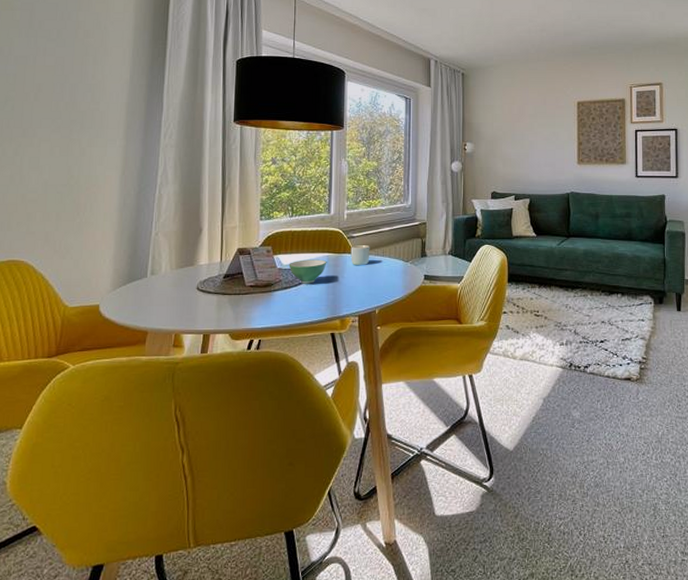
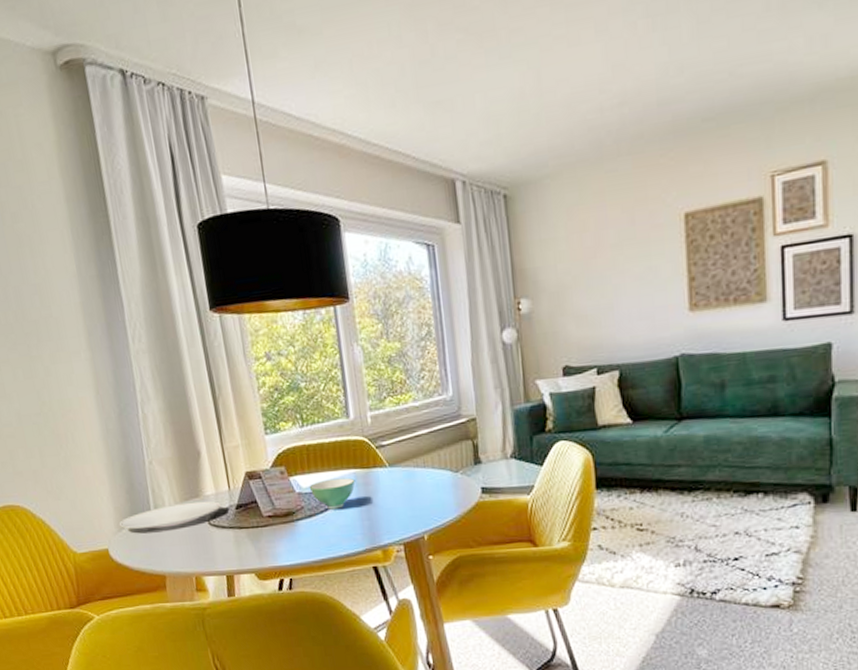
plate: none [115,269,211,290] -> present [118,501,221,530]
cup: present [350,245,370,266] -> none [381,455,408,482]

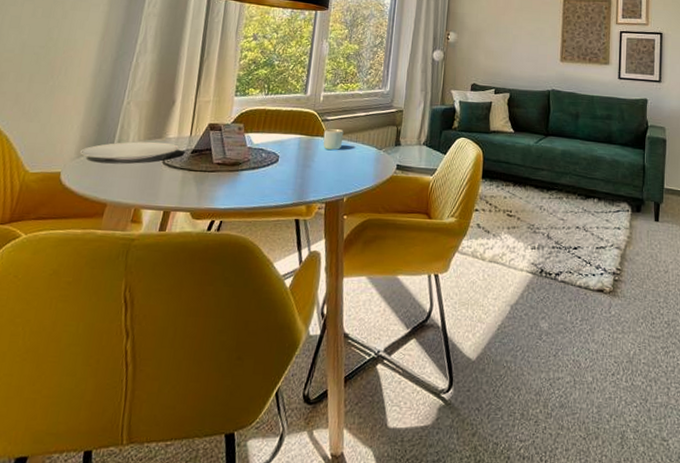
bowl: present [309,477,356,510] -> none [259,140,299,166]
cup: none [381,455,408,482] -> present [323,129,344,151]

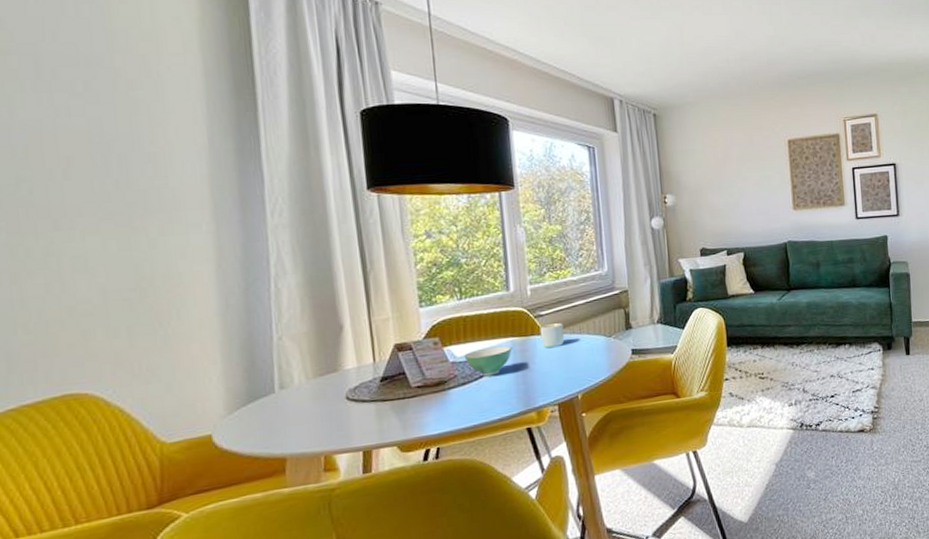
plate: present [79,141,179,161] -> none [230,375,363,411]
bowl: none [259,140,299,166] -> present [464,345,513,377]

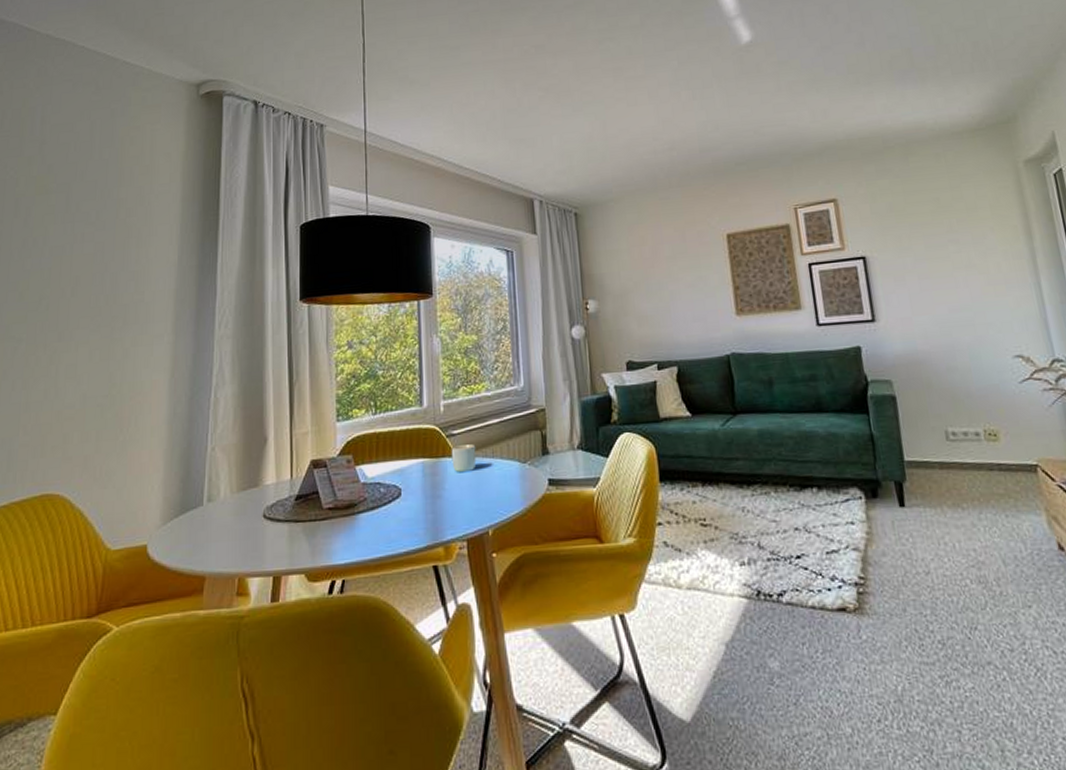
bowl: present [464,345,513,377] -> none [375,467,423,502]

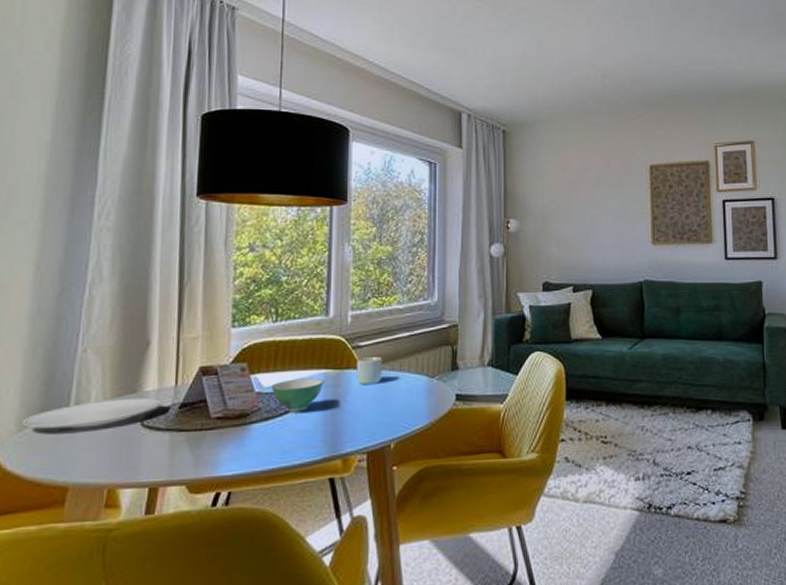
plate: none [165,491,279,523] -> present [21,397,161,430]
bowl: none [375,467,423,502] -> present [271,378,324,412]

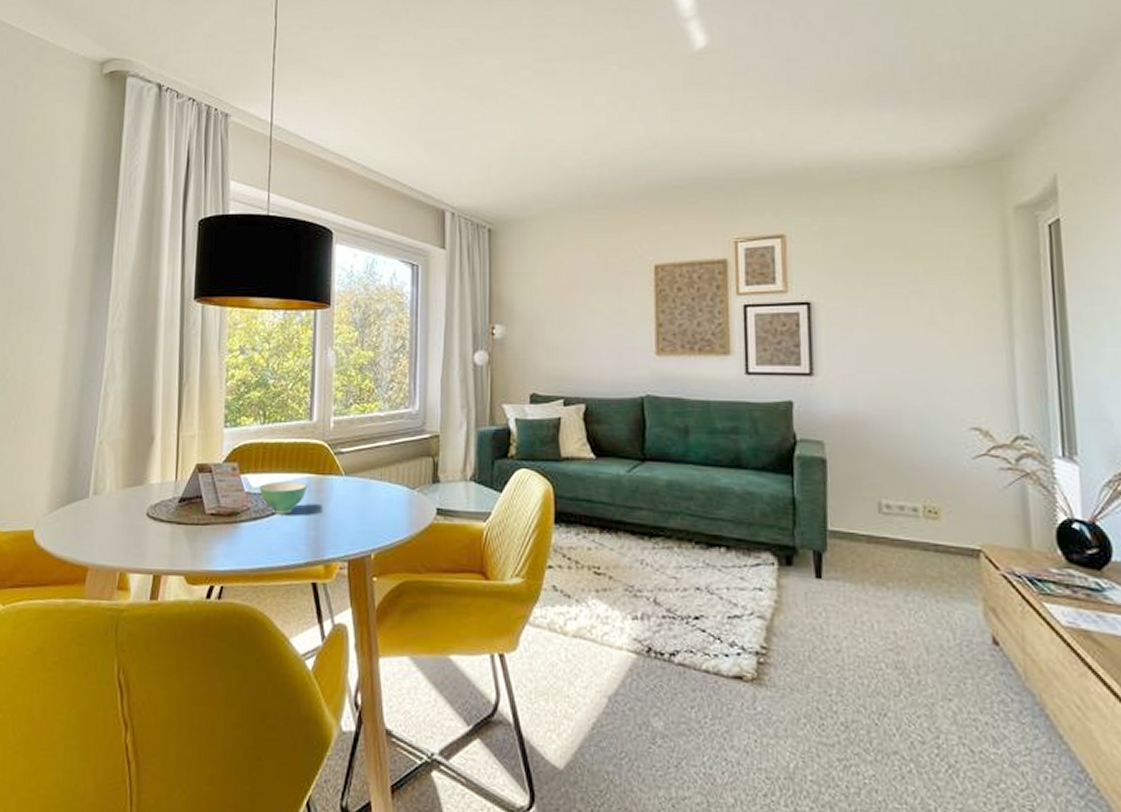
plate: present [21,397,161,430] -> none [52,489,164,514]
cup: present [356,357,383,385] -> none [338,464,364,493]

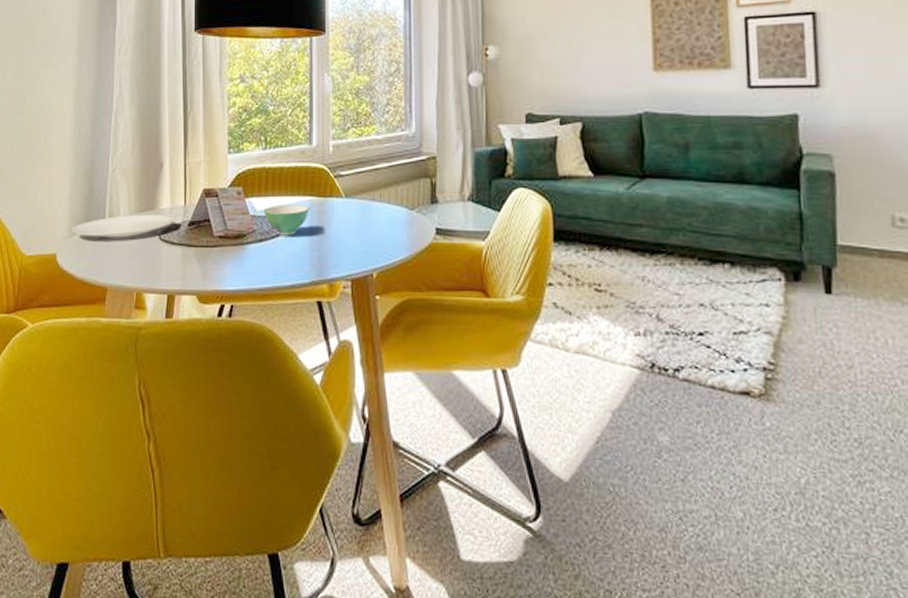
plate: none [52,489,164,514] -> present [71,214,174,238]

